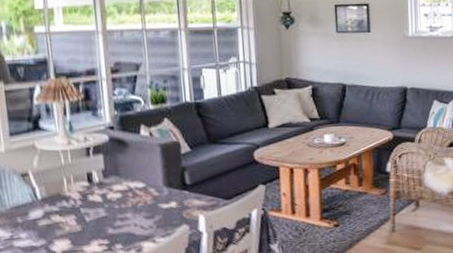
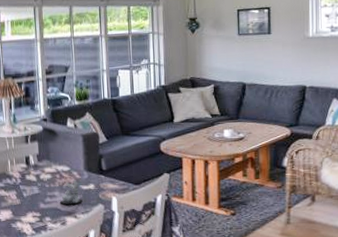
candle: none [134,197,163,228] -> present [60,179,83,205]

